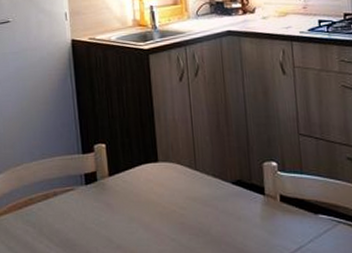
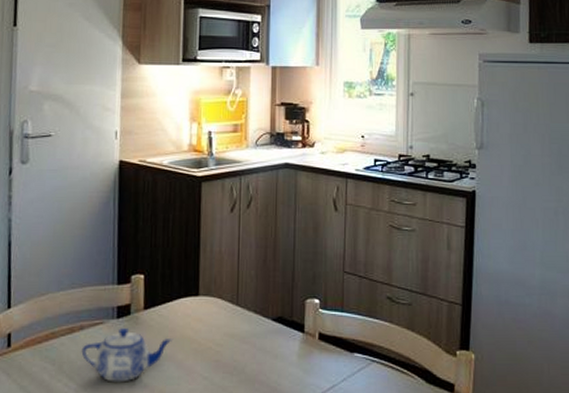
teapot: none [57,194,139,244] -> present [81,328,174,382]

